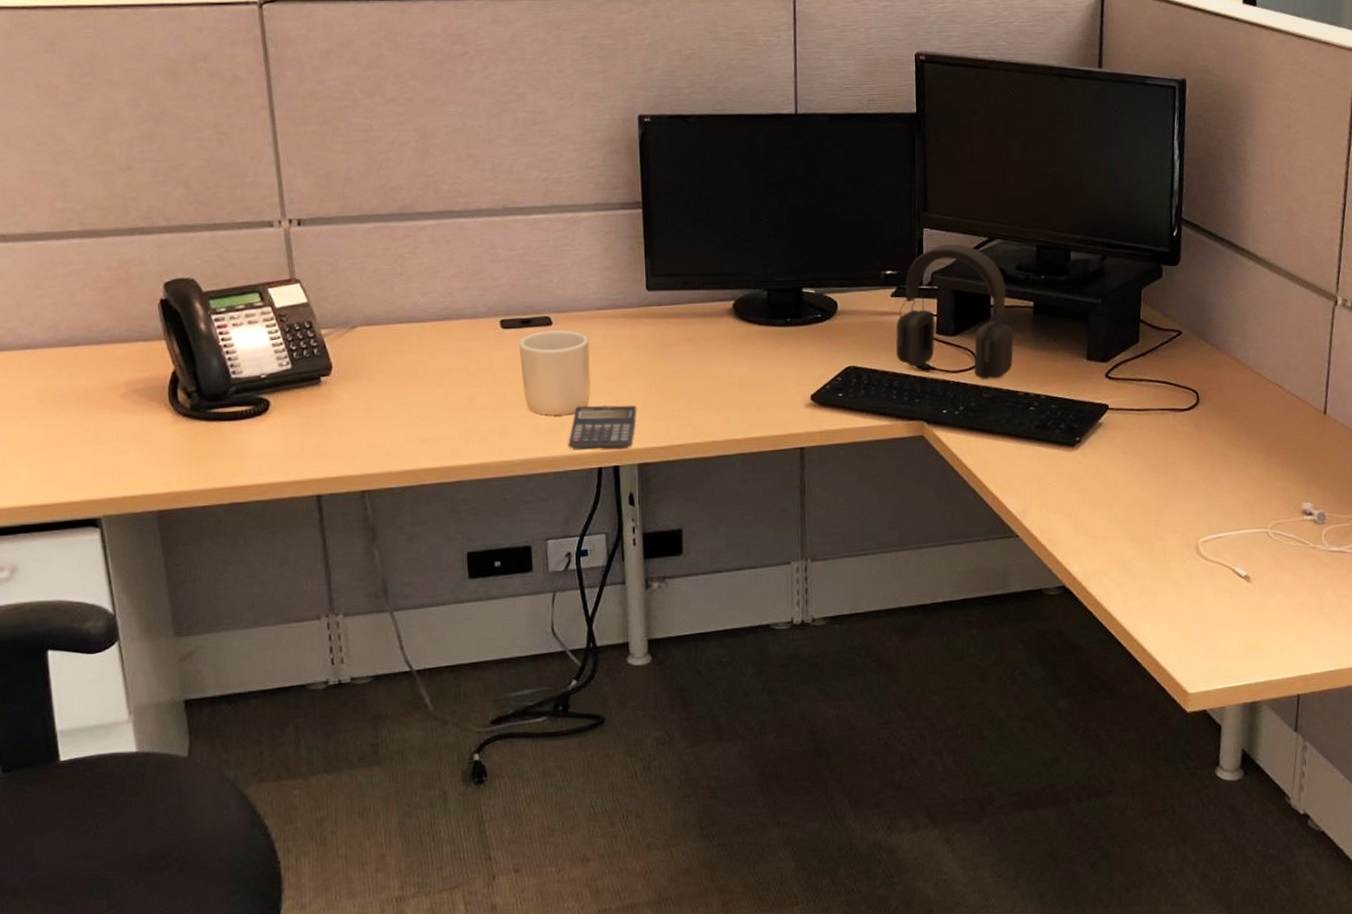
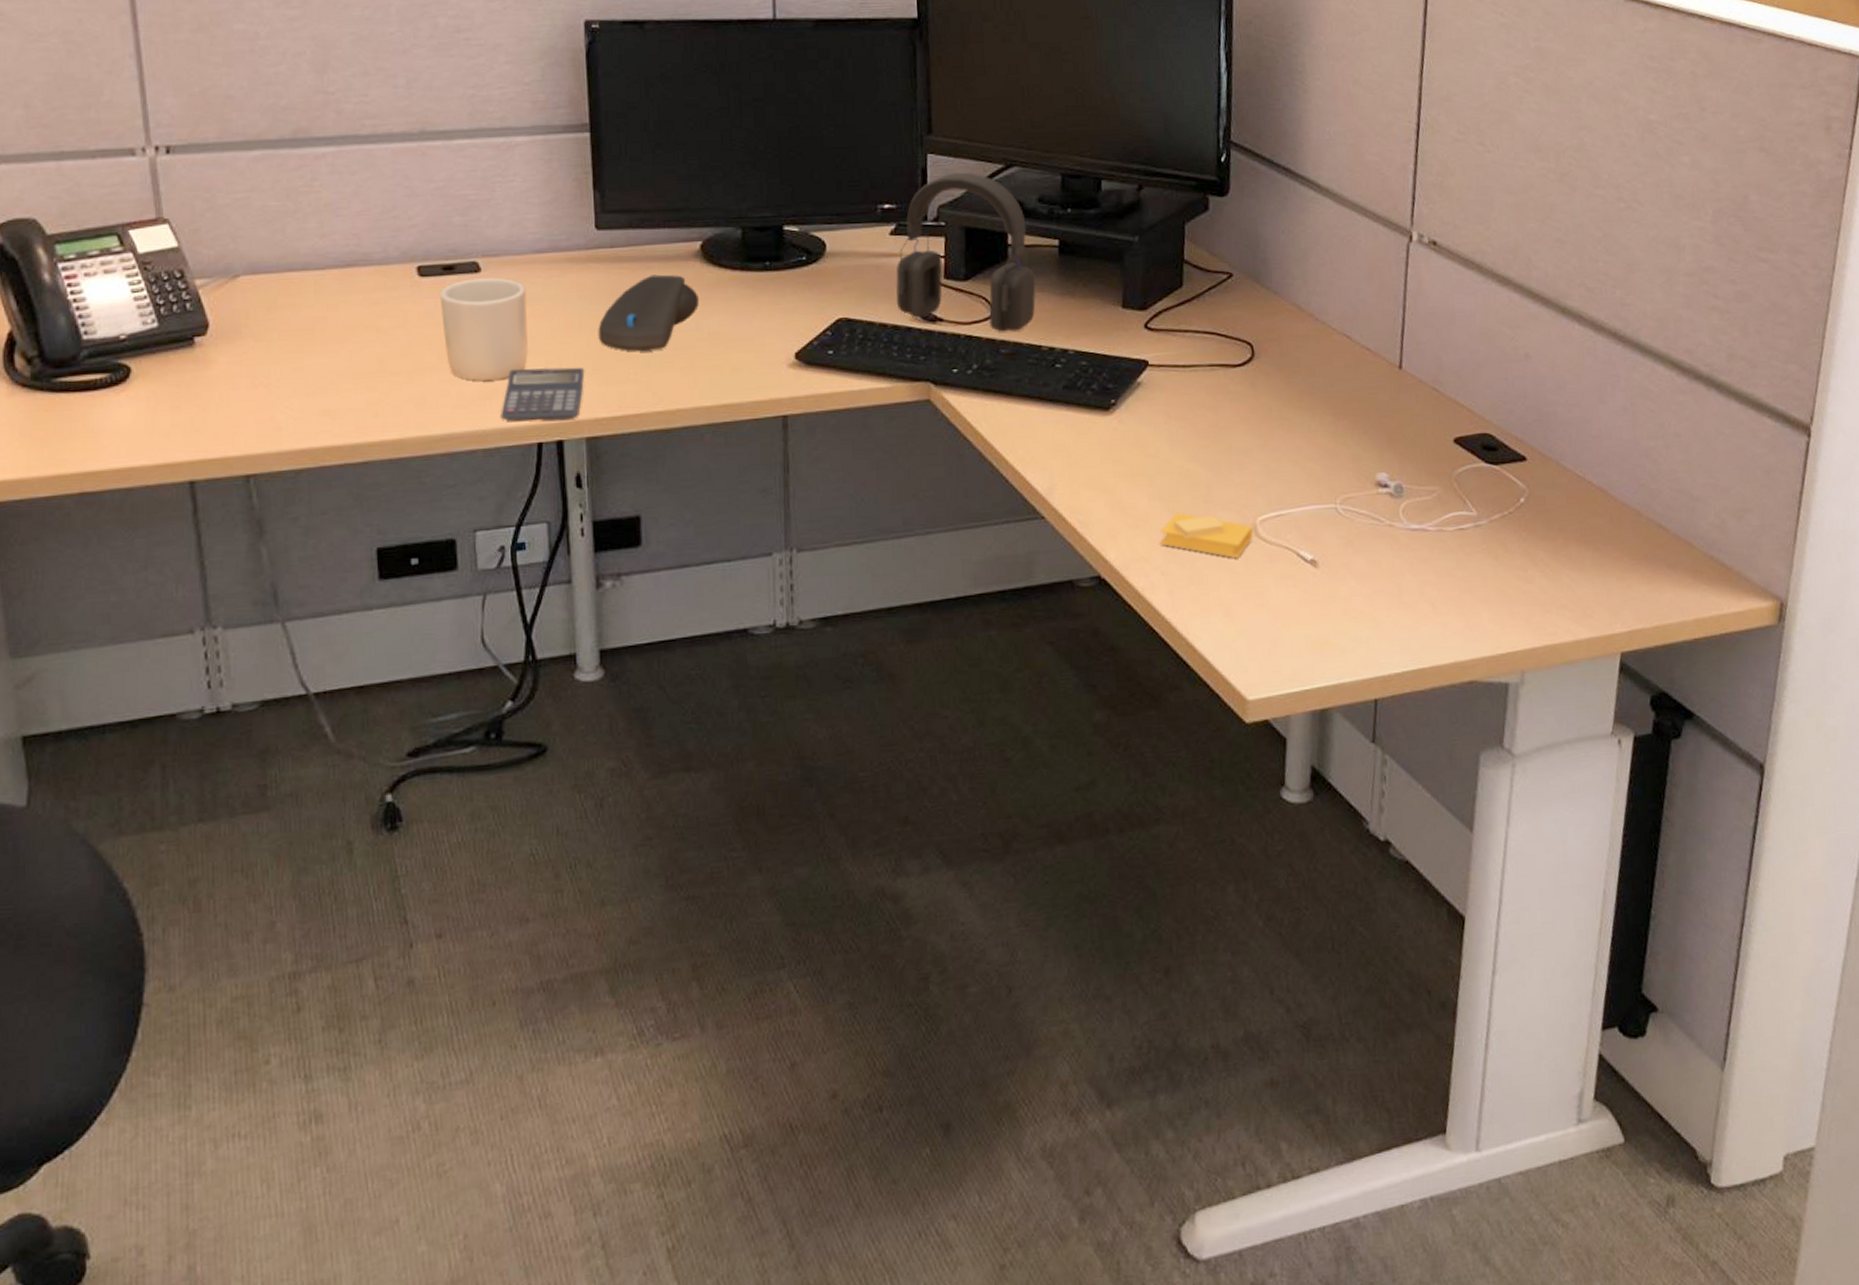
computer mouse: none [648,328,732,392] -> present [598,274,700,351]
sticky notes: none [1116,533,1196,574] -> present [1160,512,1254,559]

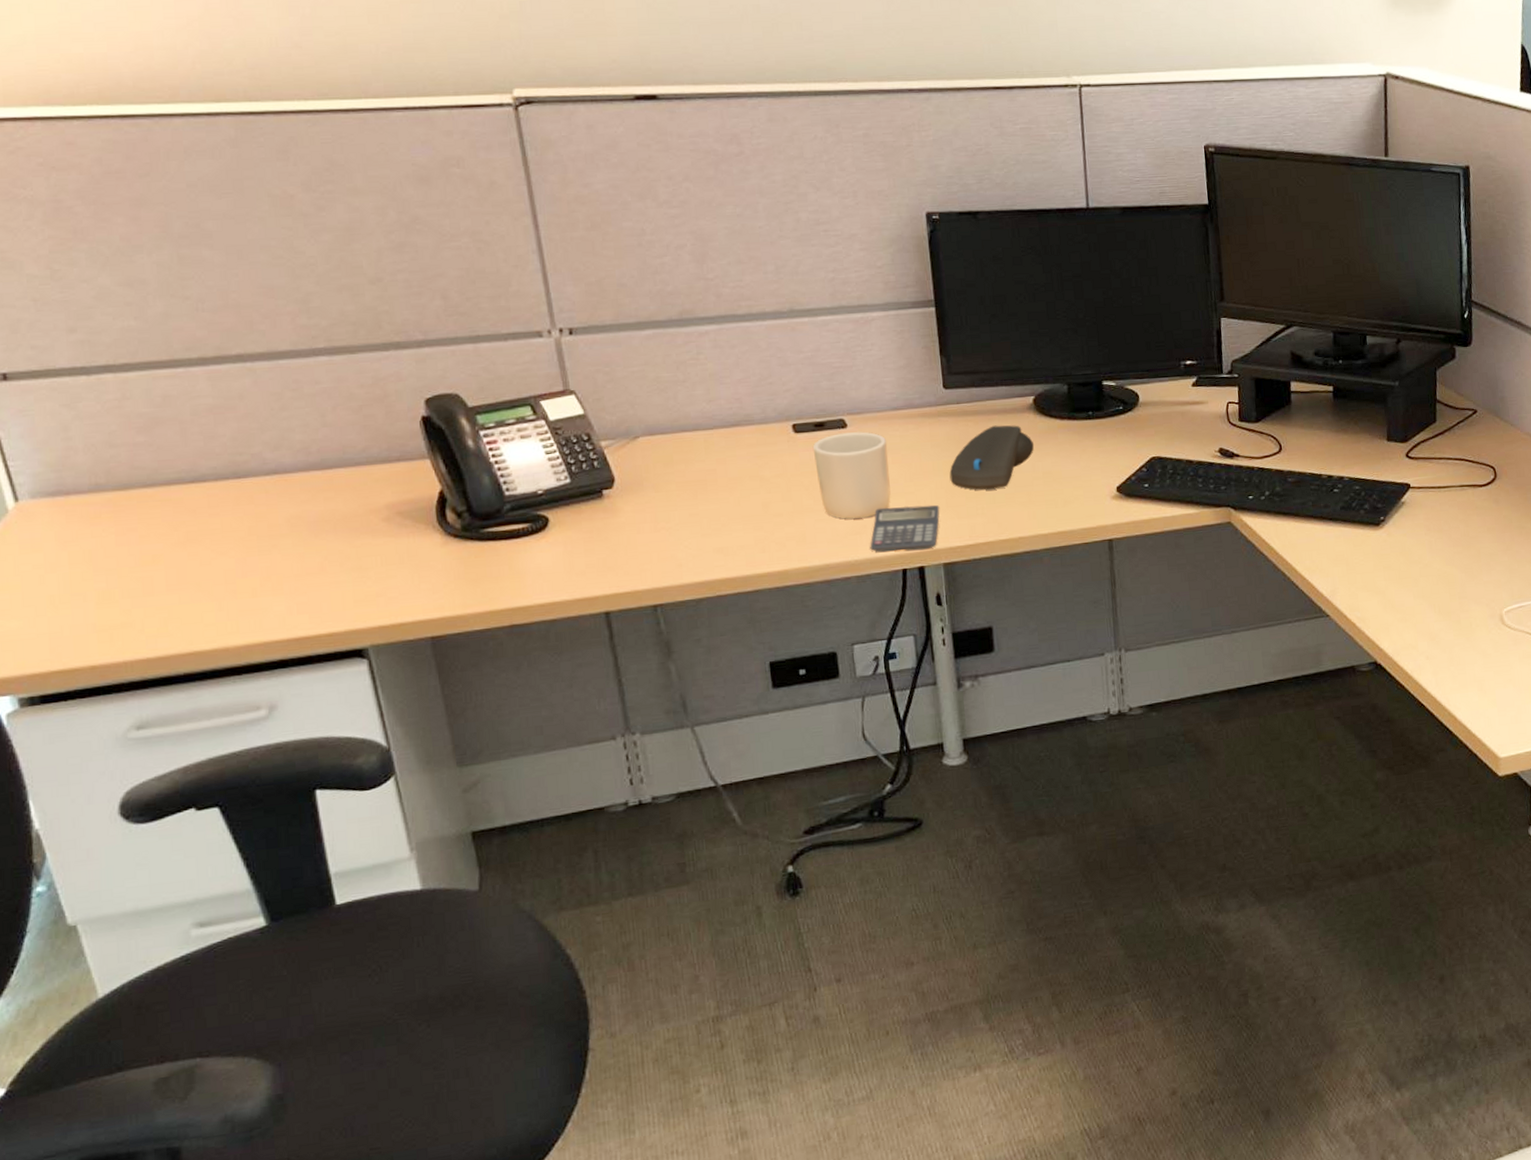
headphones: present [896,172,1036,332] -> none [1198,332,1316,464]
sticky notes: present [1160,512,1254,559] -> none [1425,607,1501,643]

